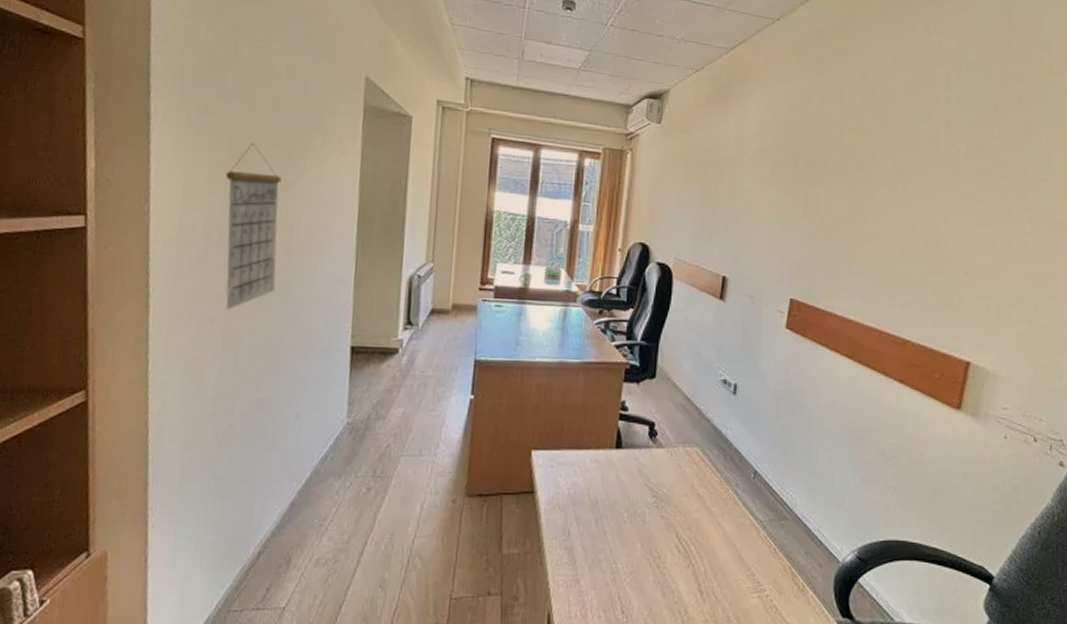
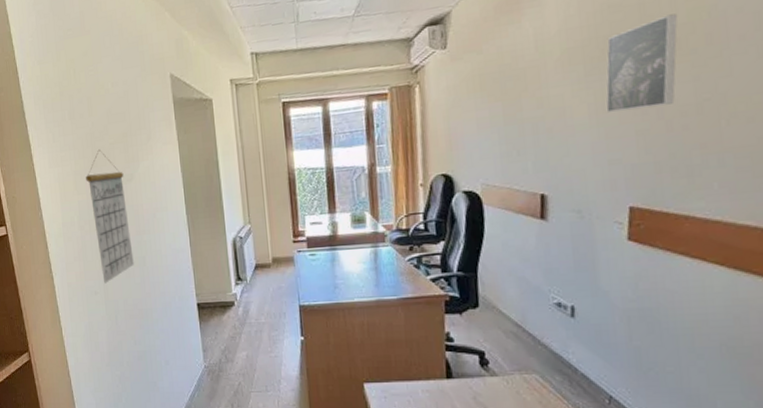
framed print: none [783,140,842,216] -> present [606,13,678,113]

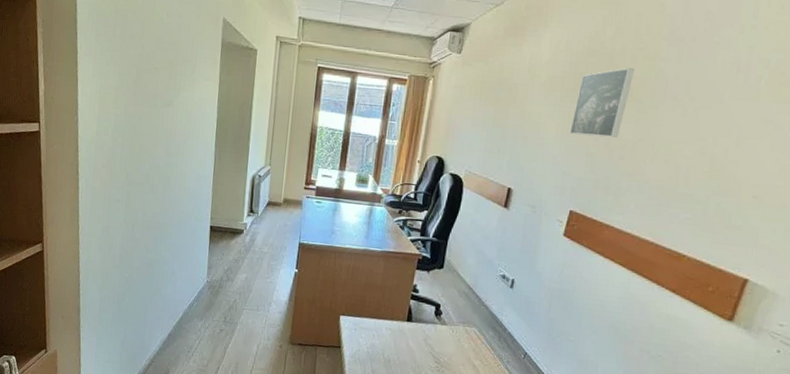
calendar: present [86,149,134,284] -> none [126,71,164,194]

